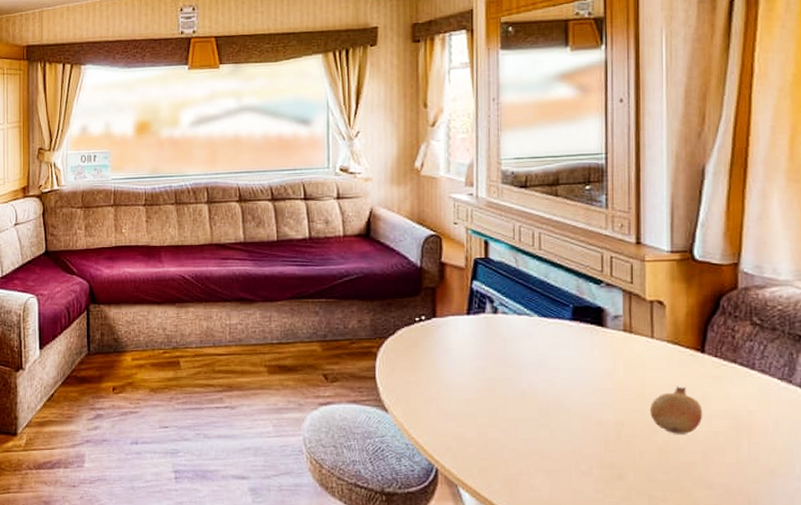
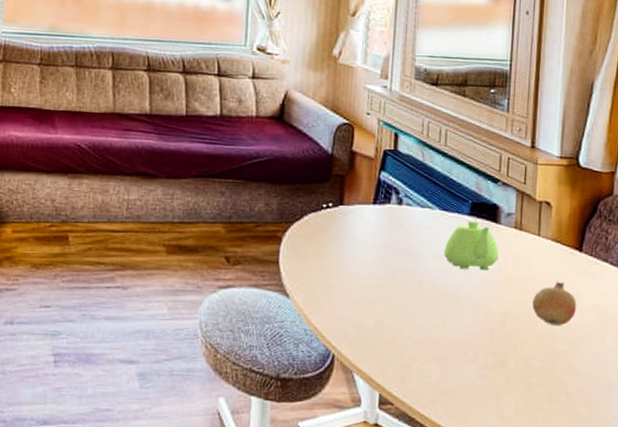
teapot: none [546,326,607,378] -> present [443,220,499,271]

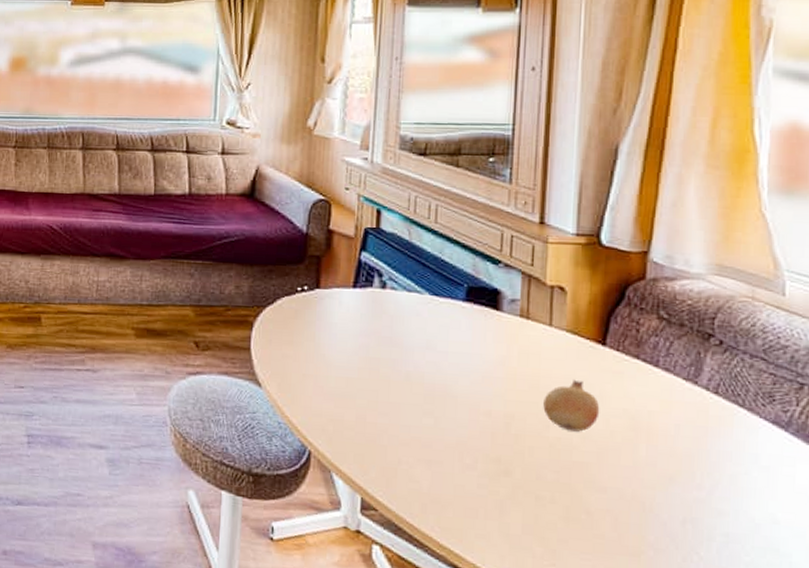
teapot: present [443,220,499,271] -> none [434,307,501,365]

